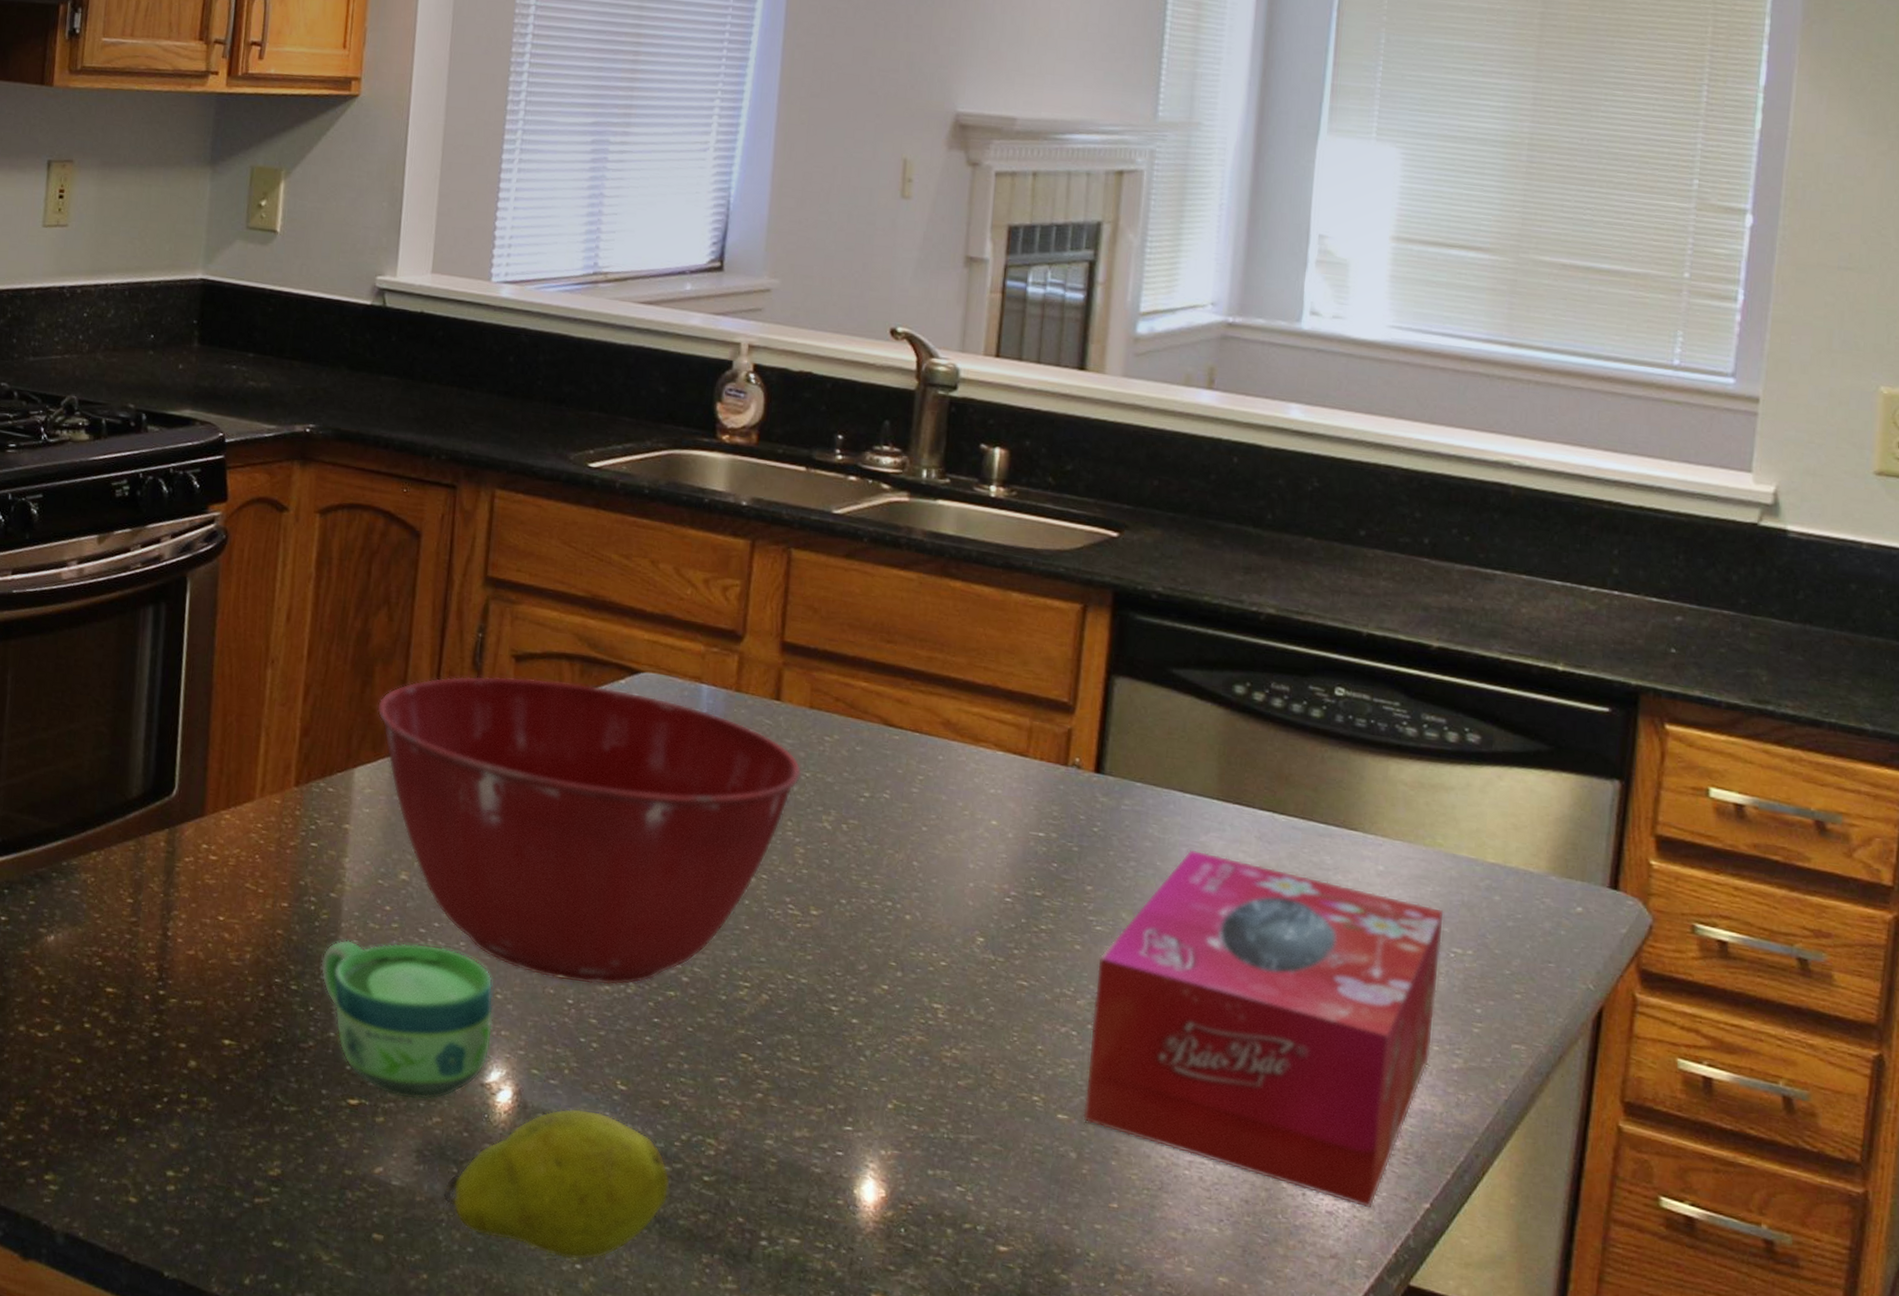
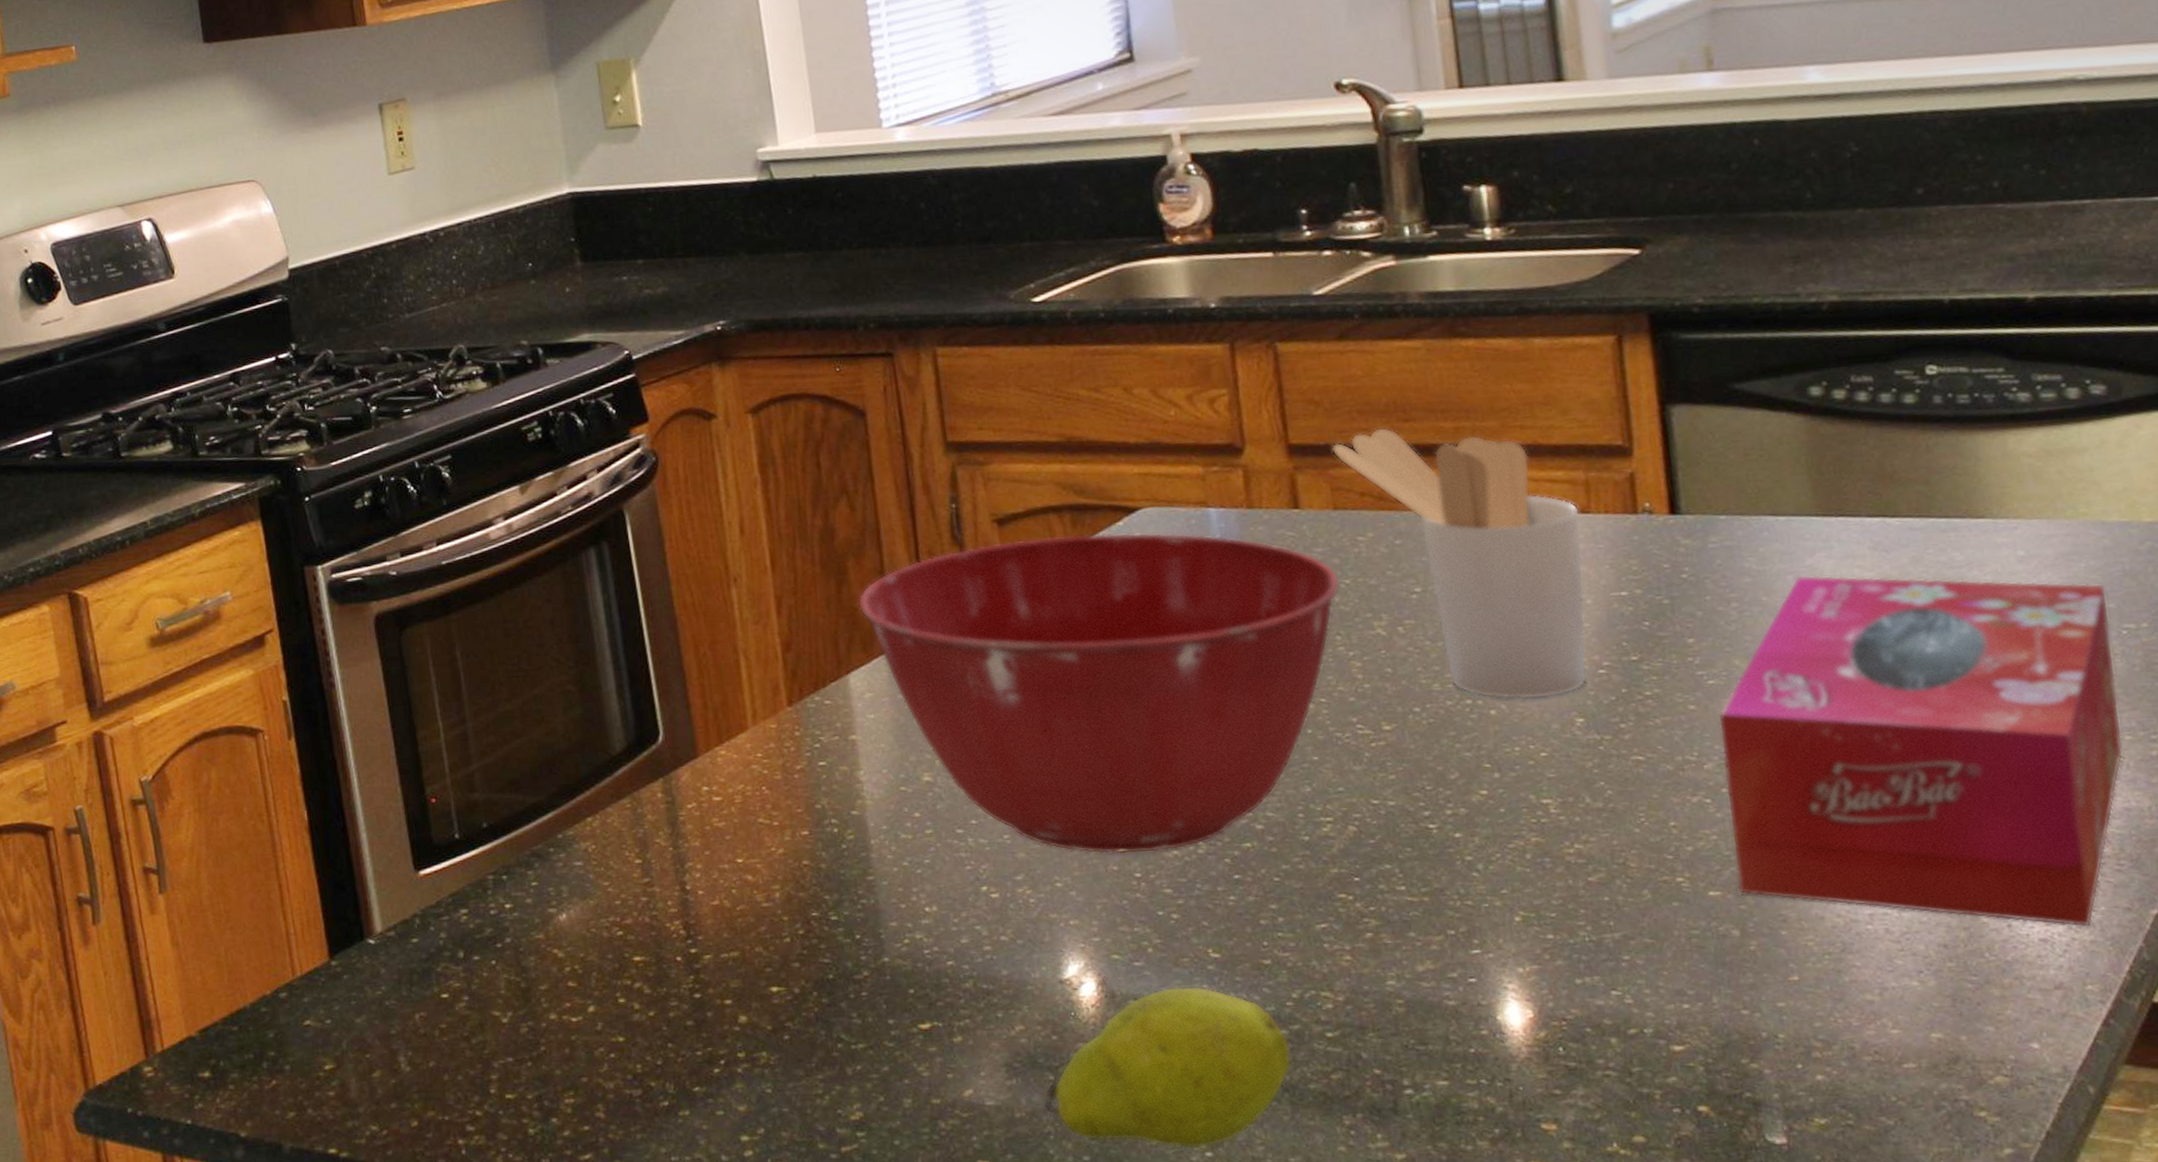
cup: present [321,940,493,1100] -> none [857,844,1062,1012]
utensil holder: none [819,642,1020,915] -> present [1331,427,1588,700]

